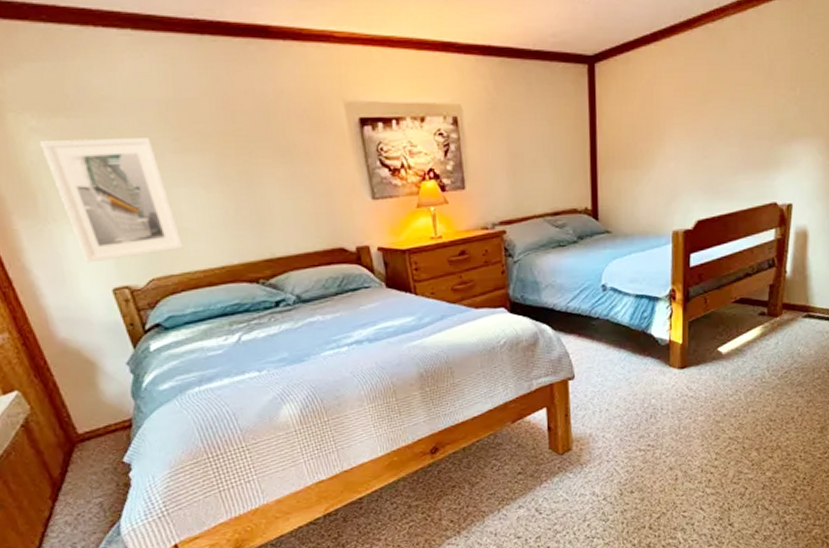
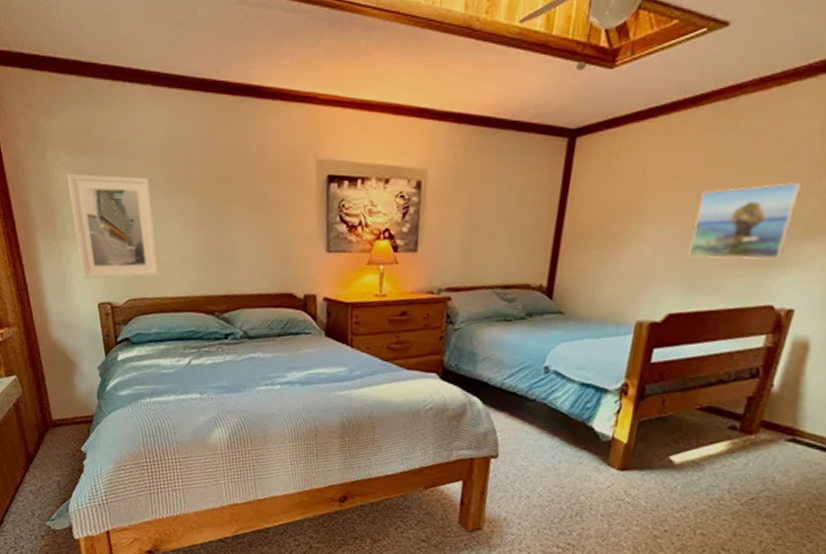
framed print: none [705,93,782,167] -> present [688,182,802,259]

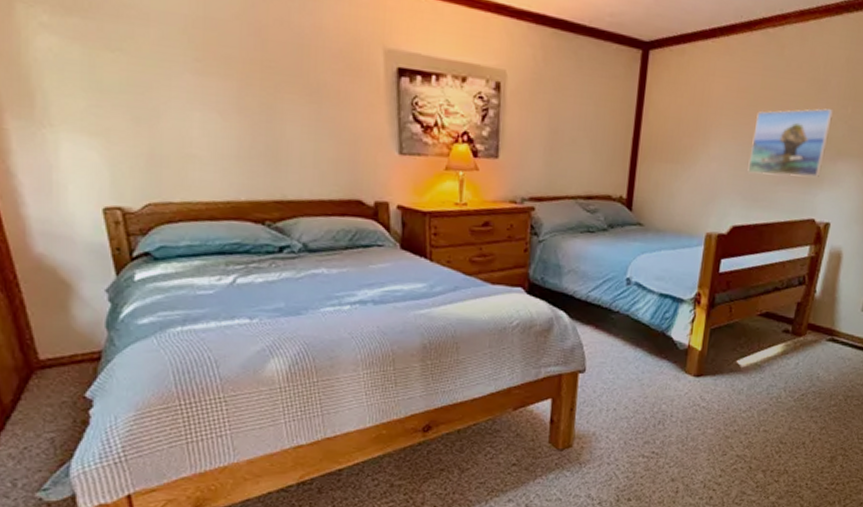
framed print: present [67,174,159,279] -> none [49,39,188,177]

